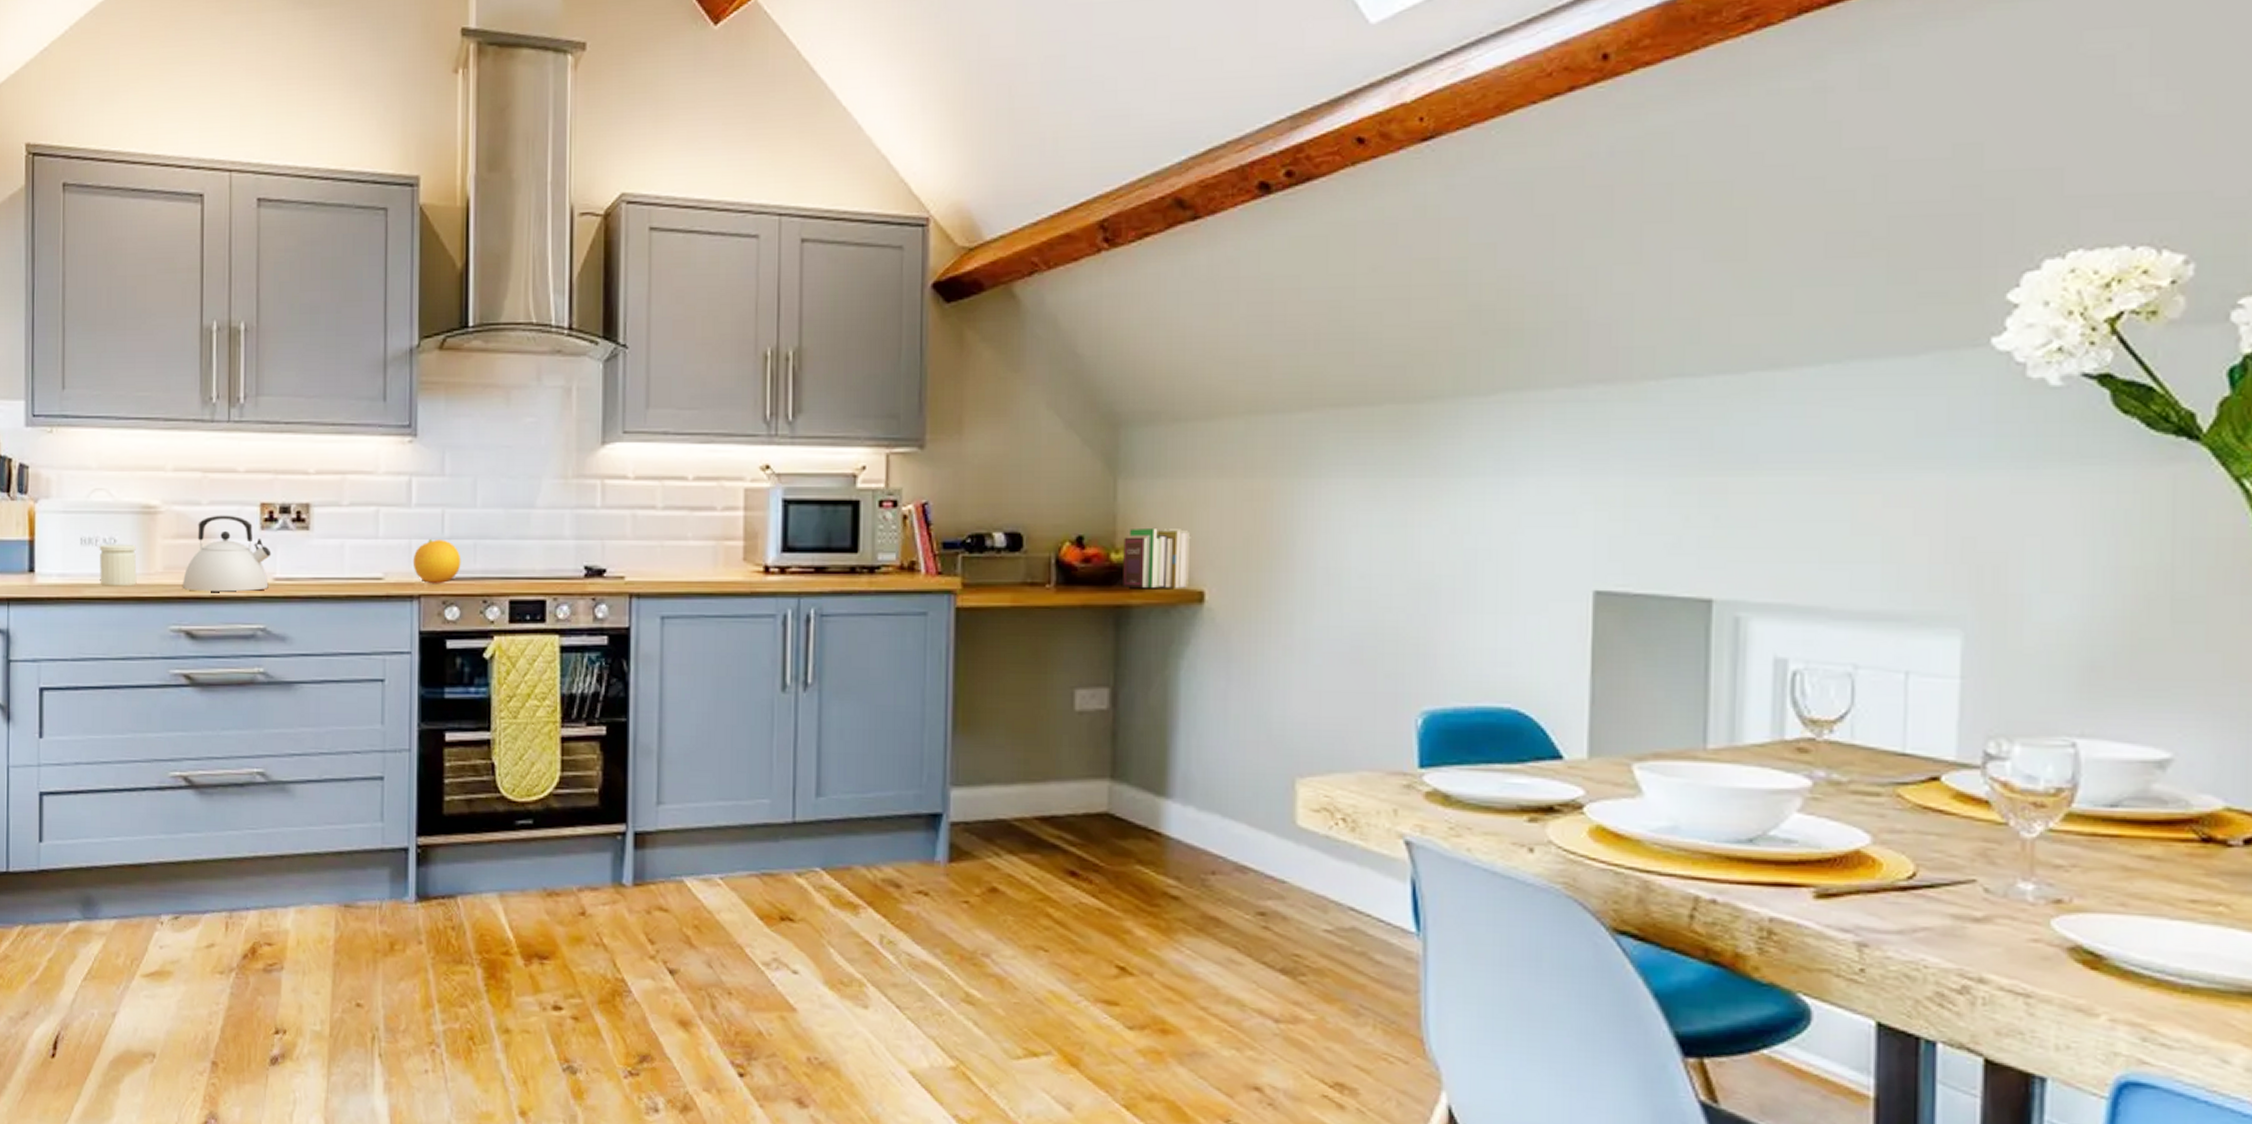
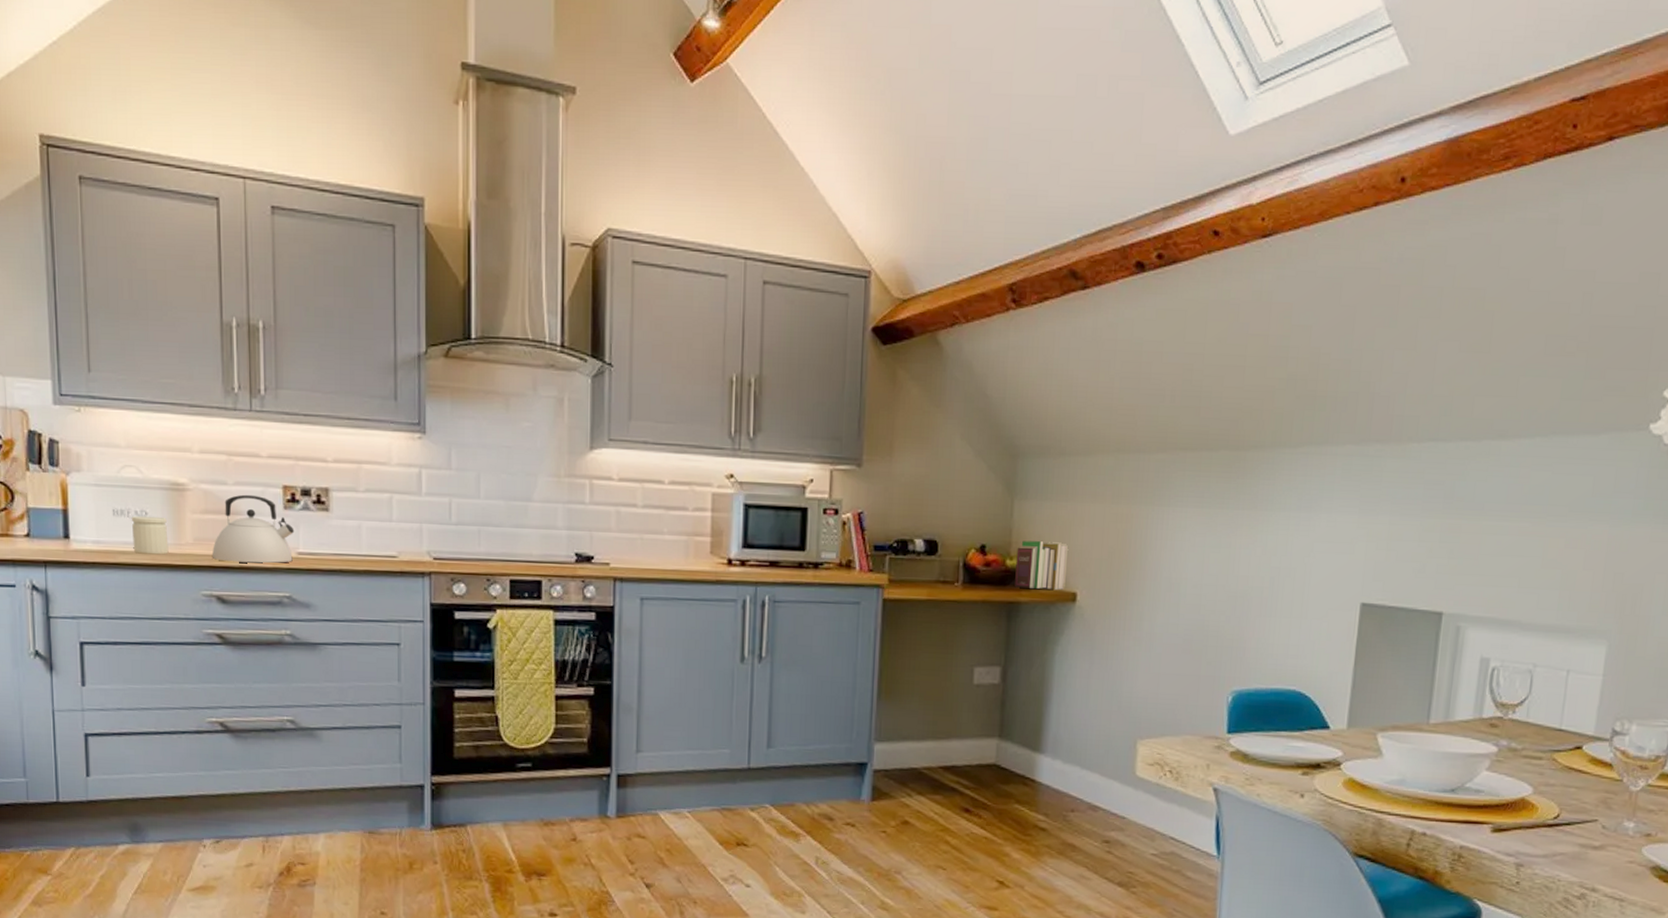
fruit: present [412,540,461,584] -> none [423,525,467,564]

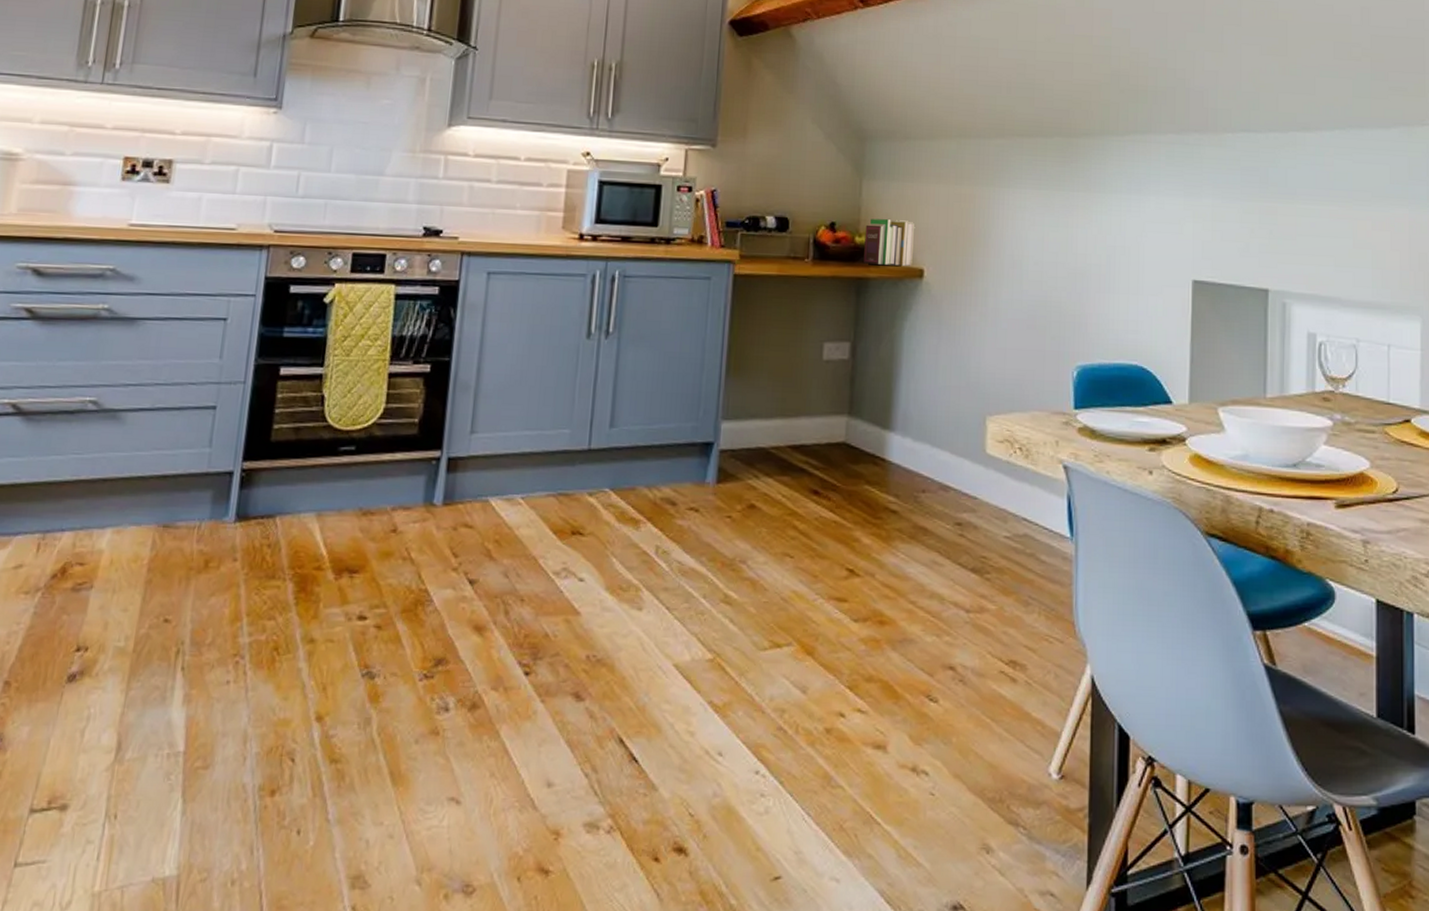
kettle: present [212,494,295,564] -> none [34,165,130,235]

